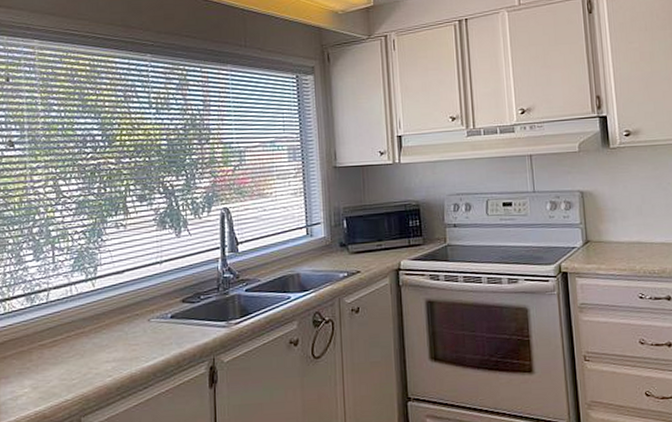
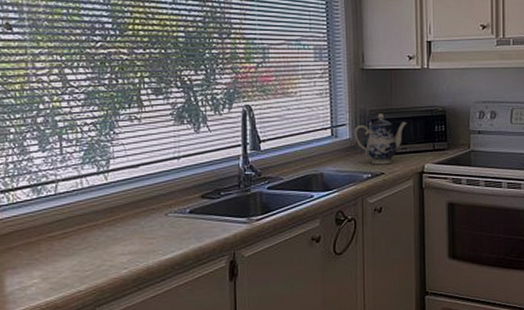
teapot: none [329,210,382,263] -> present [354,114,407,165]

